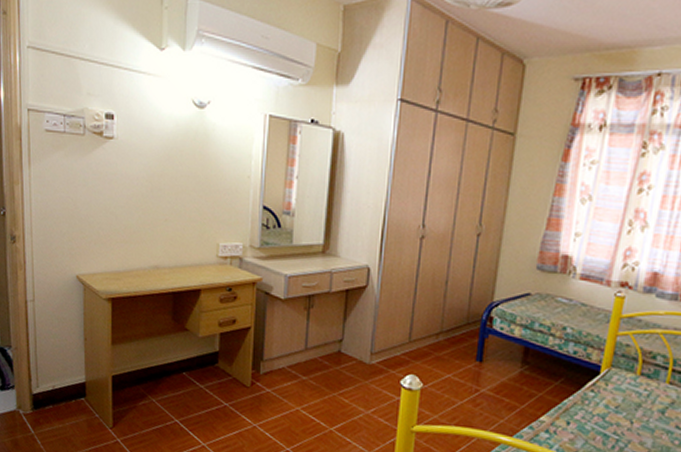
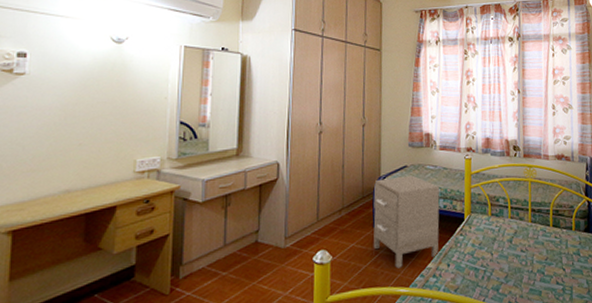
nightstand: none [473,304,571,414] -> present [373,175,440,269]

